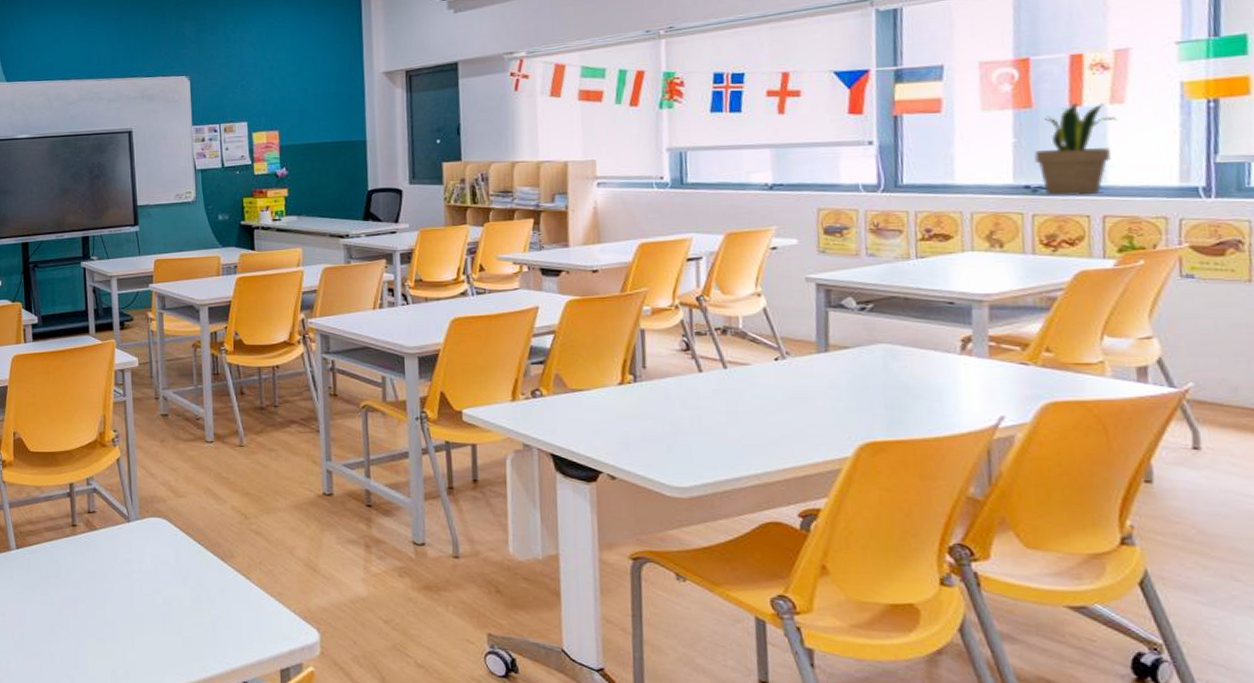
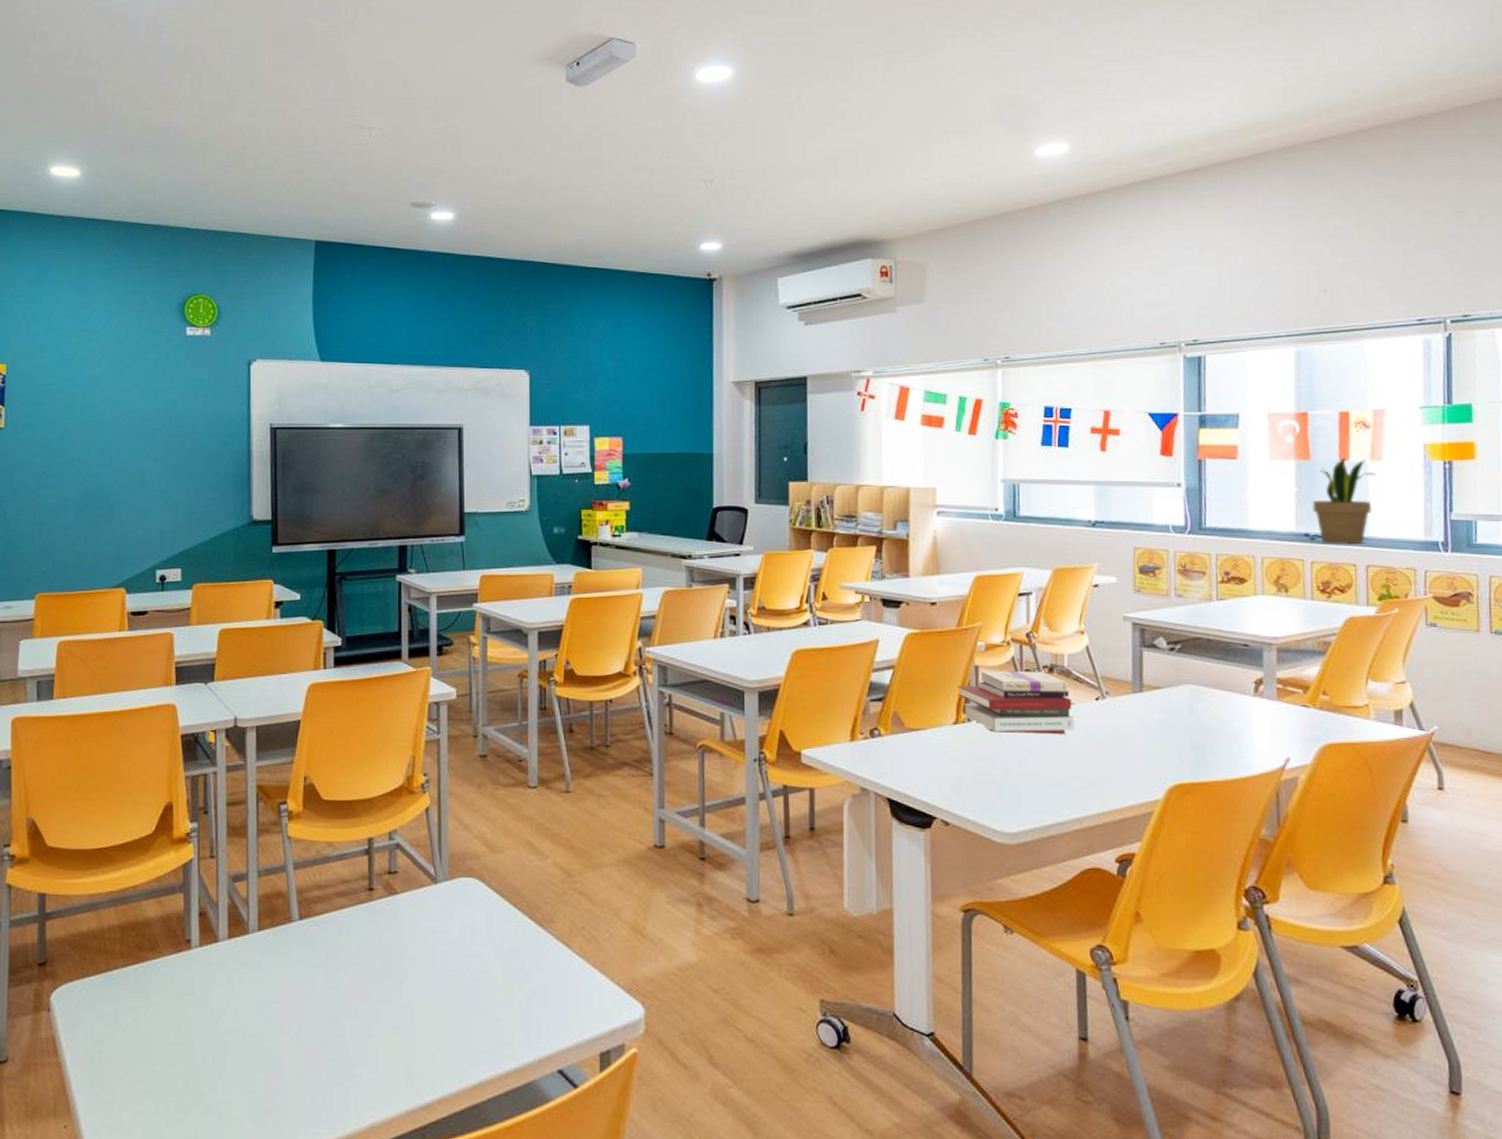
books: none [622,333,751,393] -> present [957,670,1075,734]

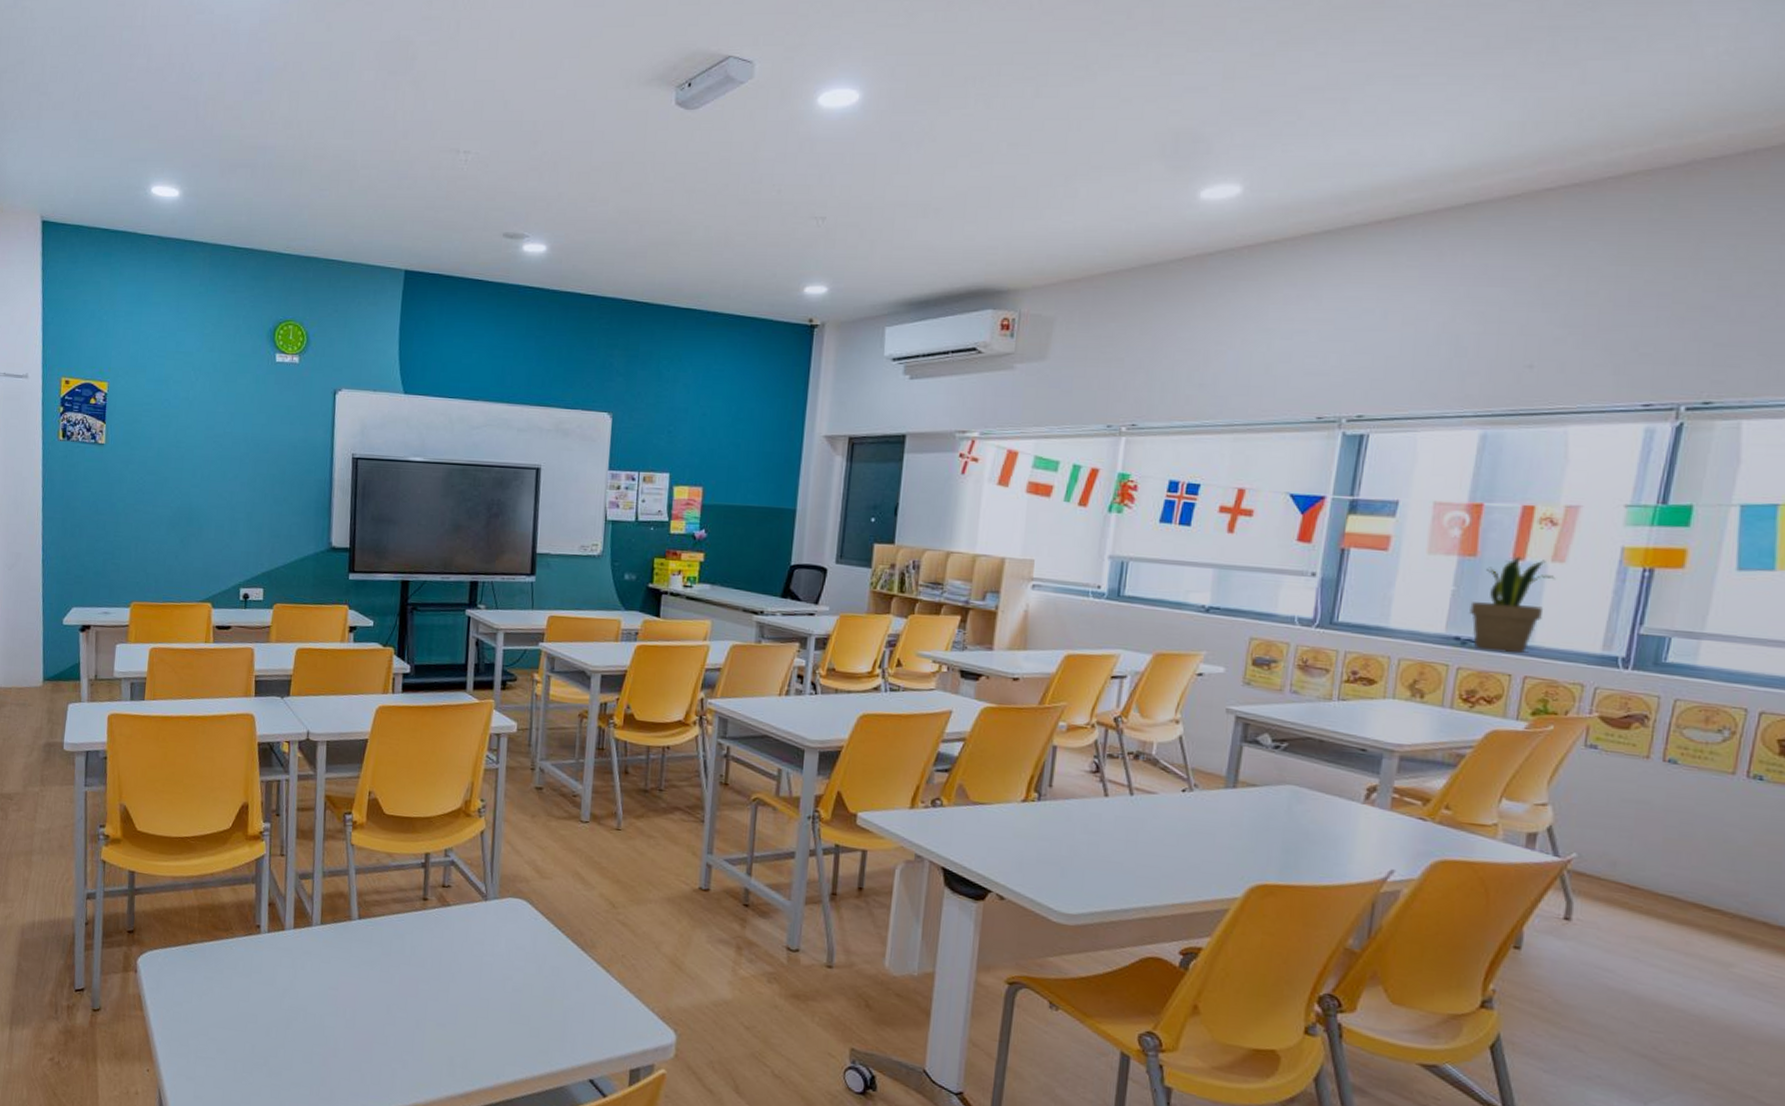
books: present [957,670,1075,734] -> none [1030,751,1155,822]

